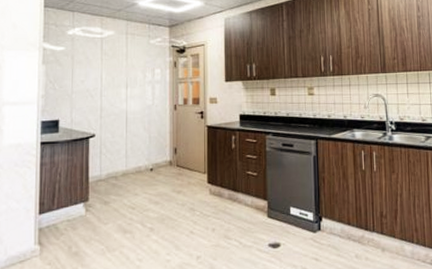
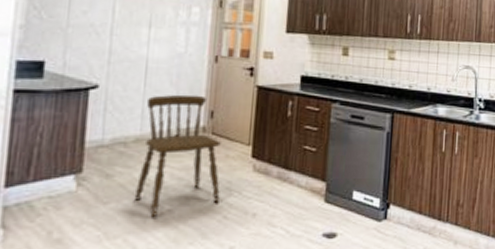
dining chair: none [125,136,186,234] -> present [133,94,221,218]

